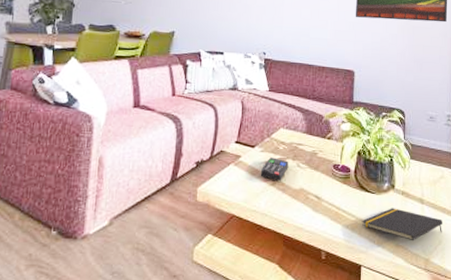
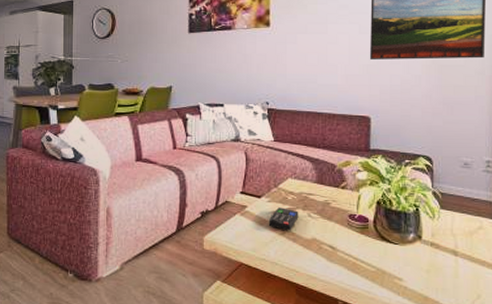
notepad: present [361,208,442,240] -> none [383,259,481,293]

